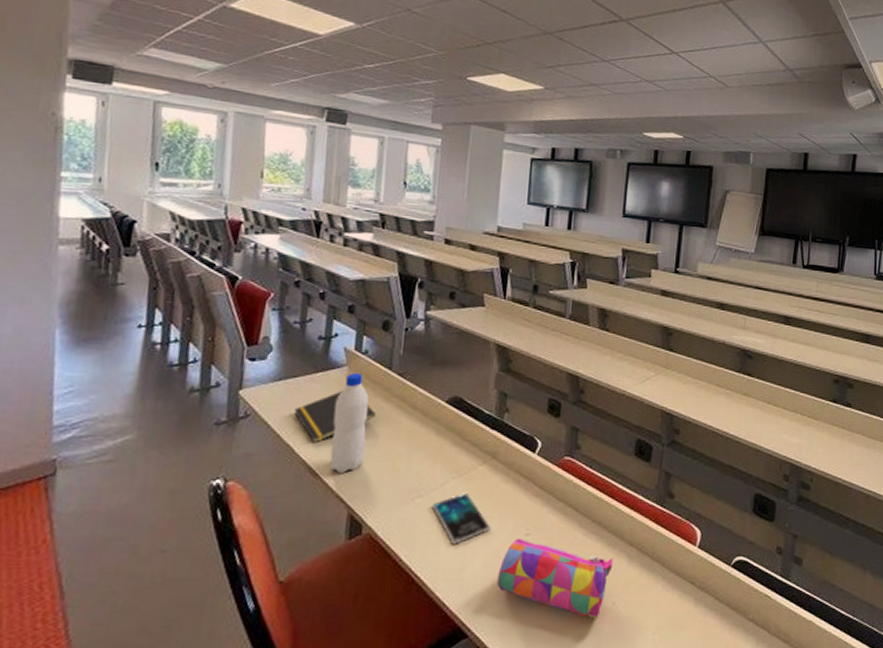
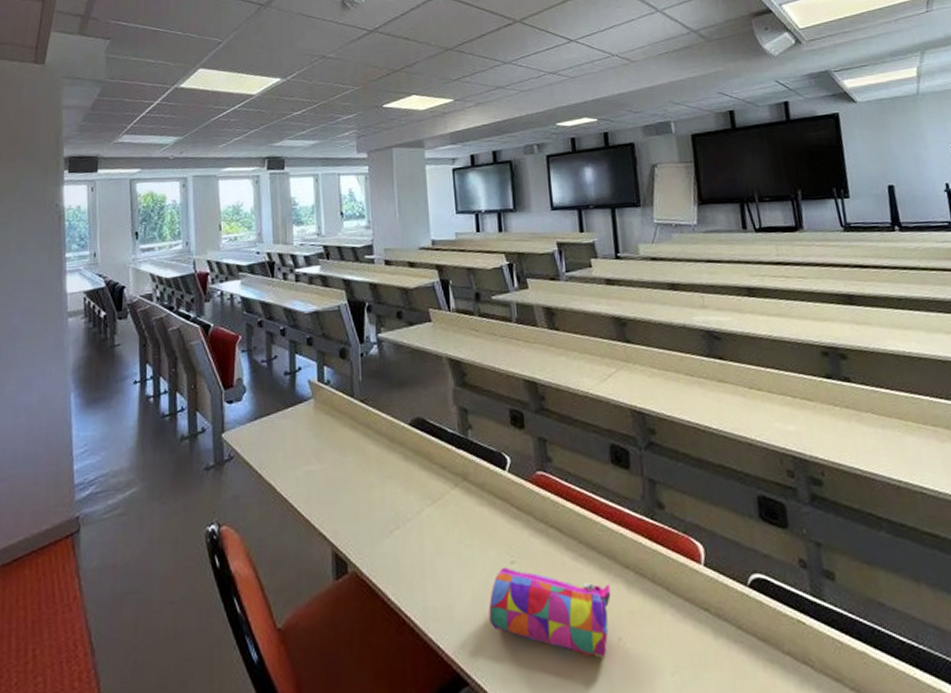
notepad: present [294,390,377,444] -> none [271,423,346,480]
water bottle: present [329,372,369,474] -> none [307,403,339,510]
smartphone: present [432,492,491,545] -> none [412,519,474,579]

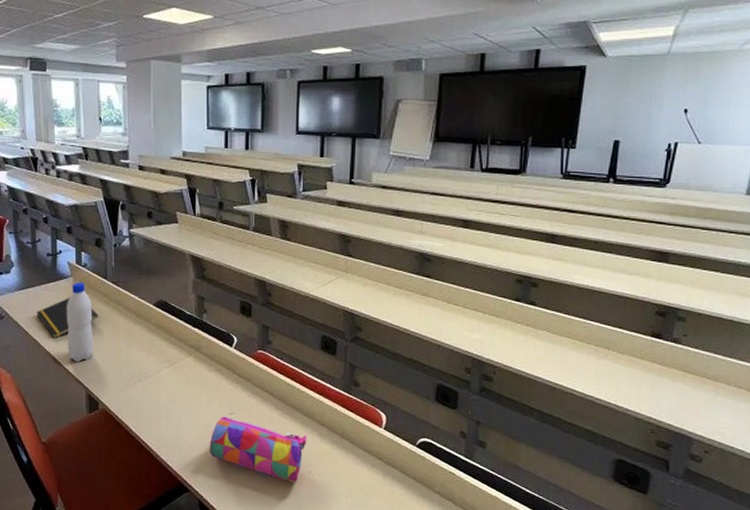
notepad: none [271,423,346,480] -> present [36,297,99,339]
water bottle: none [307,403,339,510] -> present [66,282,93,363]

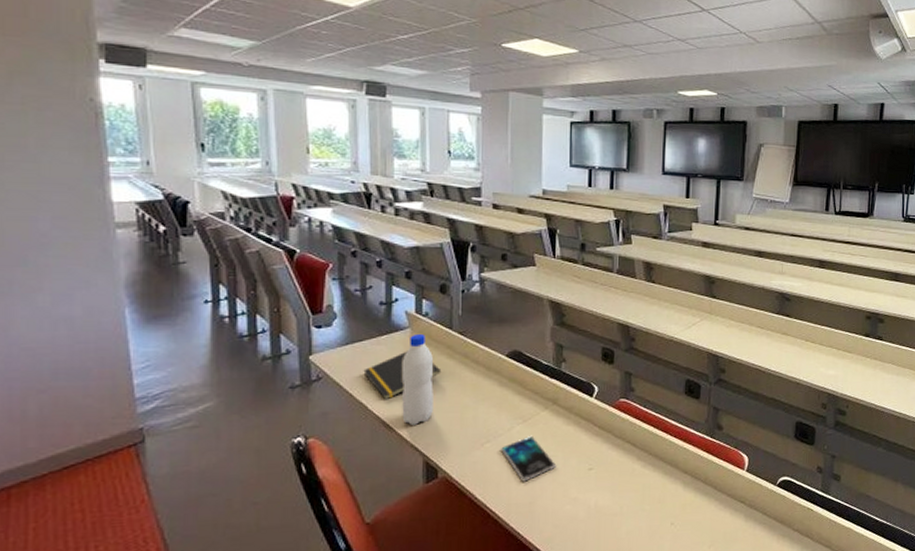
smartphone: none [151,378,201,420] -> present [501,435,557,482]
pencil case: present [209,416,307,483] -> none [565,473,670,538]

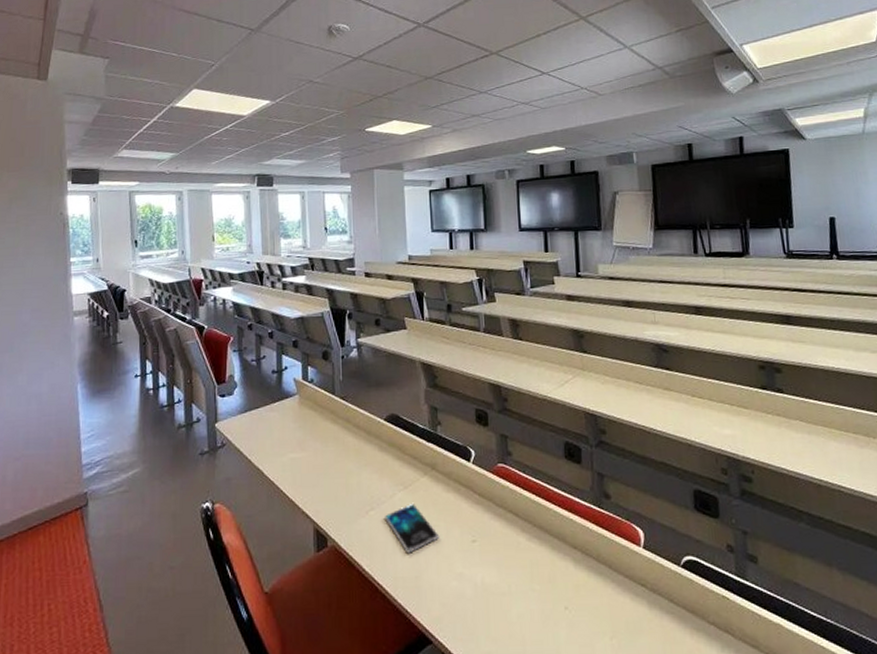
notepad: present [363,351,442,400] -> none [260,417,327,466]
water bottle: present [401,333,434,426] -> none [292,399,321,492]

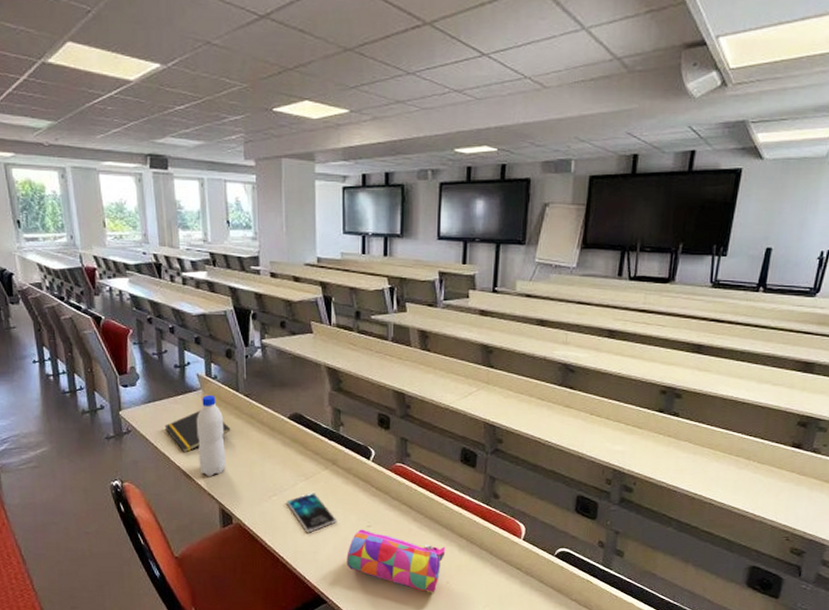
notepad: none [260,417,327,466] -> present [164,410,231,453]
water bottle: none [292,399,321,492] -> present [196,394,226,477]
pencil case: none [451,545,560,624] -> present [346,529,446,593]

